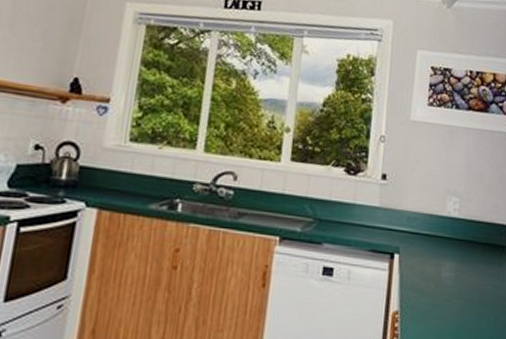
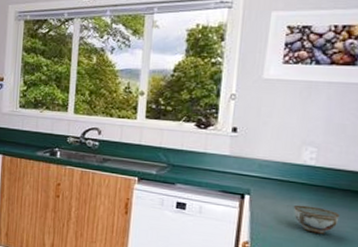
bowl: none [440,263,481,295] -> present [293,204,340,234]

